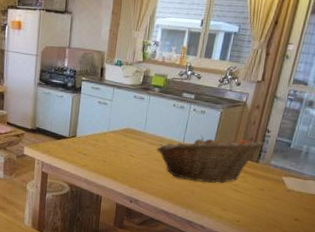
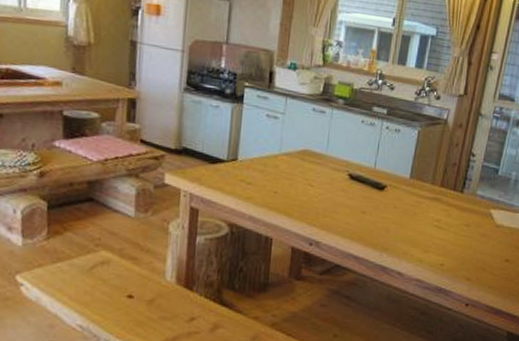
fruit basket: present [156,134,264,184] -> none [341,158,469,219]

